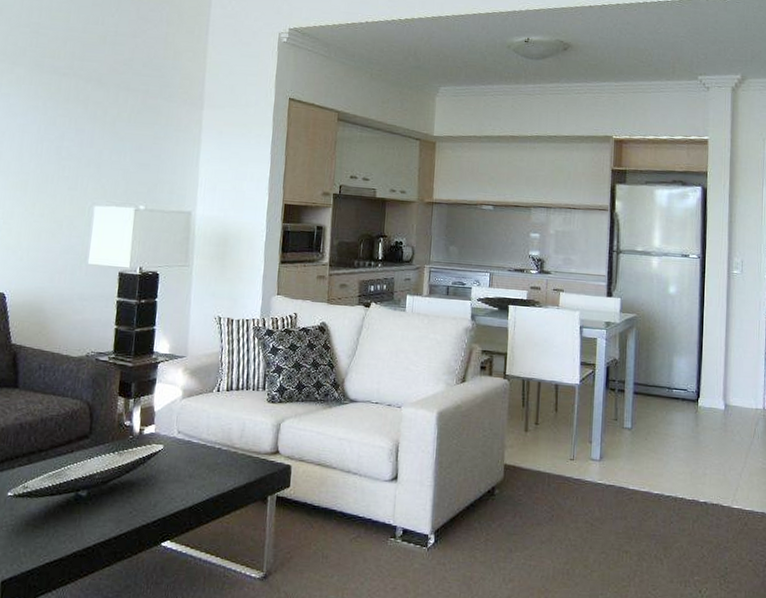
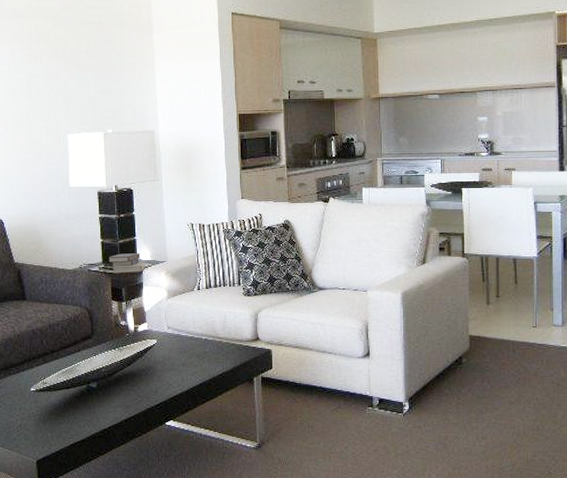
books: none [120,343,162,367] -> present [108,253,145,274]

